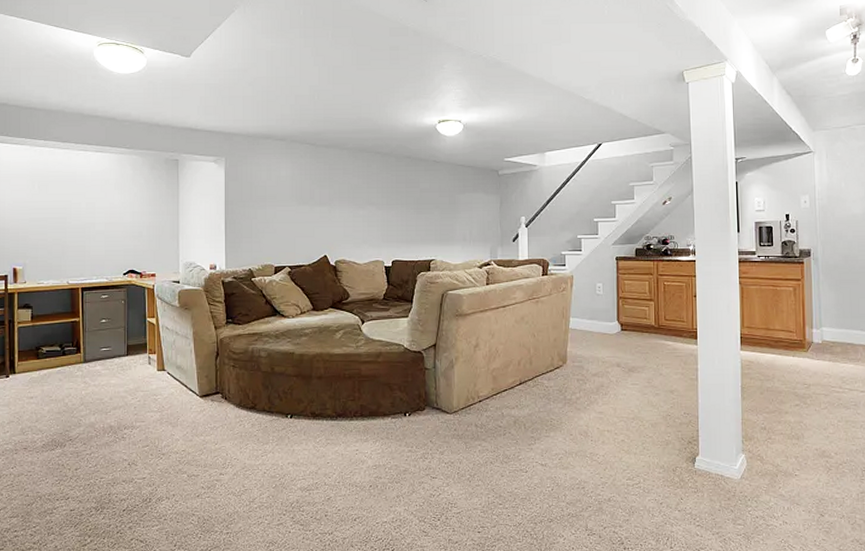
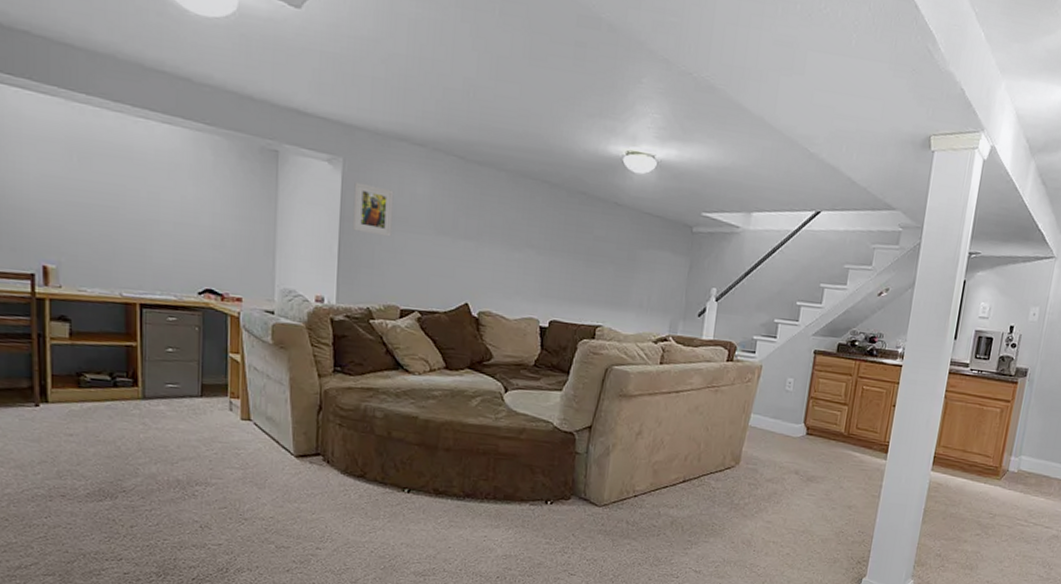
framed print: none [234,174,264,212] -> present [352,182,394,237]

